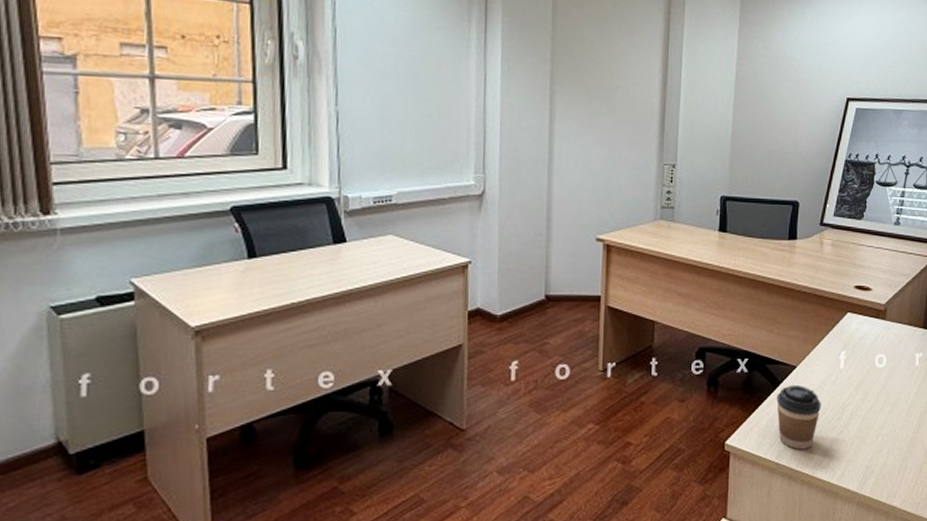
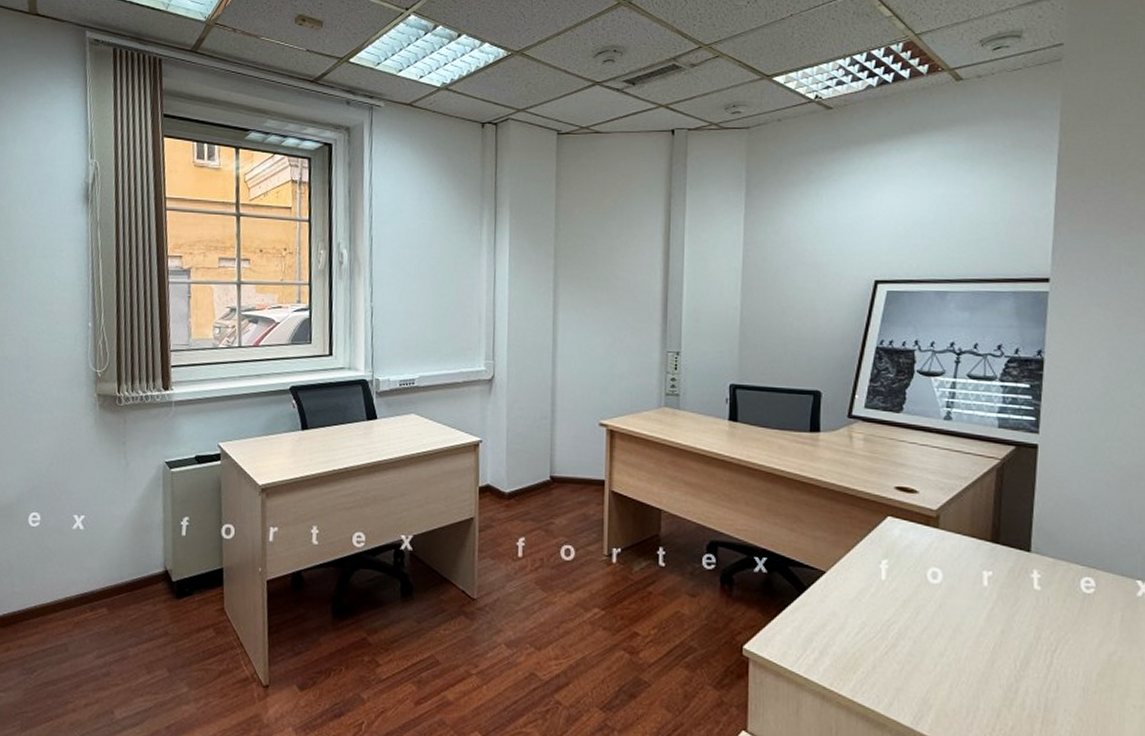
coffee cup: present [776,384,821,450] -> none [803,591,859,668]

